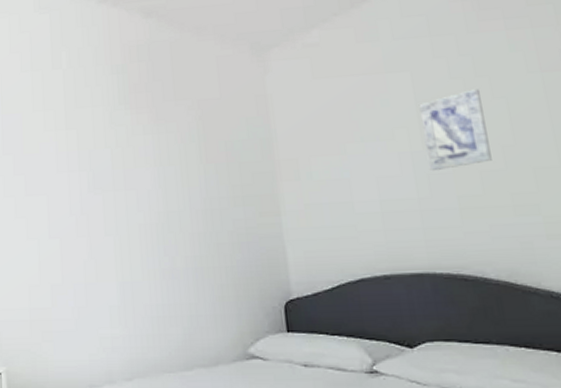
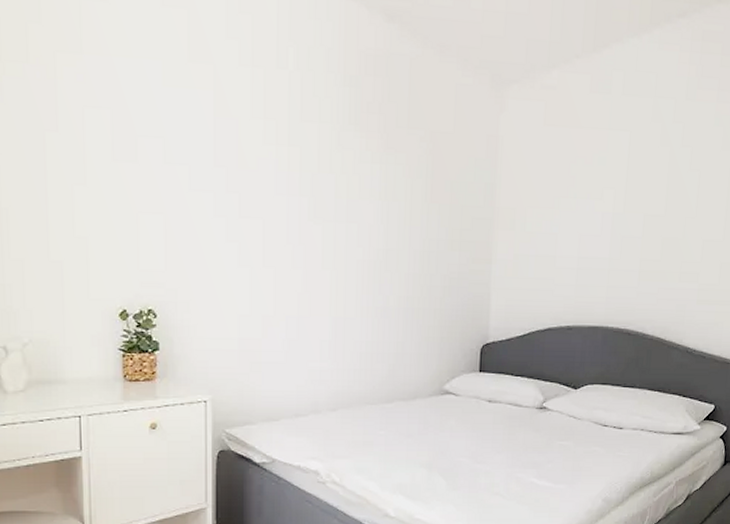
wall art: present [418,89,492,170] -> none [624,158,681,233]

